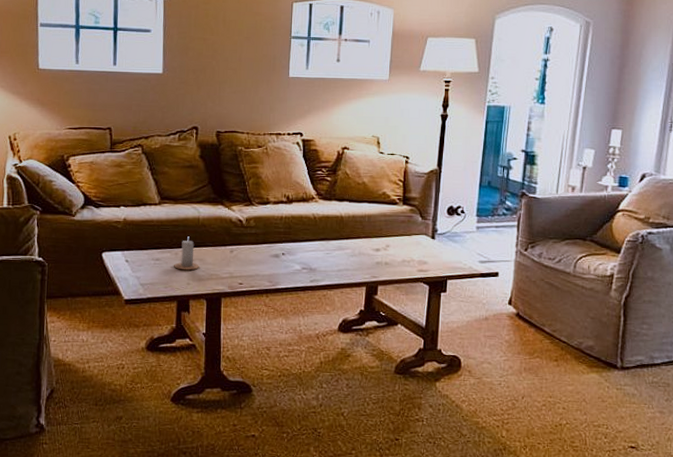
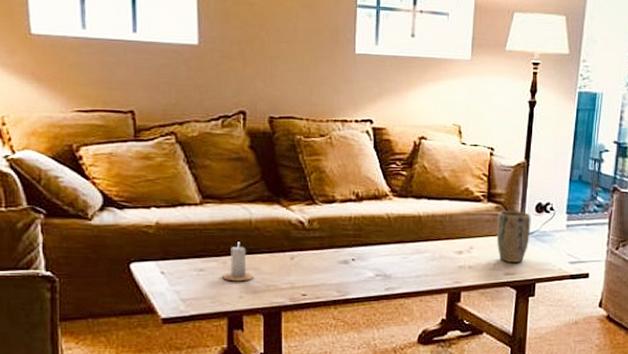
plant pot: none [411,213,443,260] -> present [496,211,531,262]

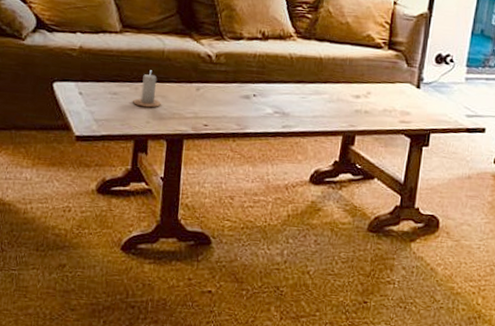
plant pot: present [496,211,531,262] -> none [394,59,431,111]

